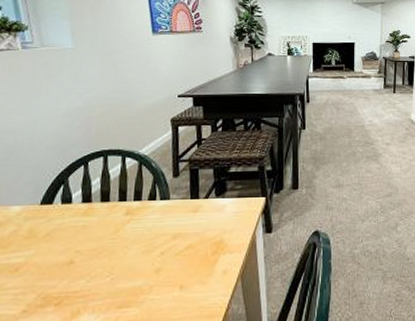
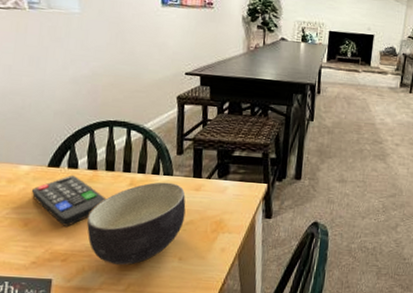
remote control: none [23,210,102,267] -> present [32,174,107,227]
bowl: none [81,207,185,302] -> present [86,182,186,265]

